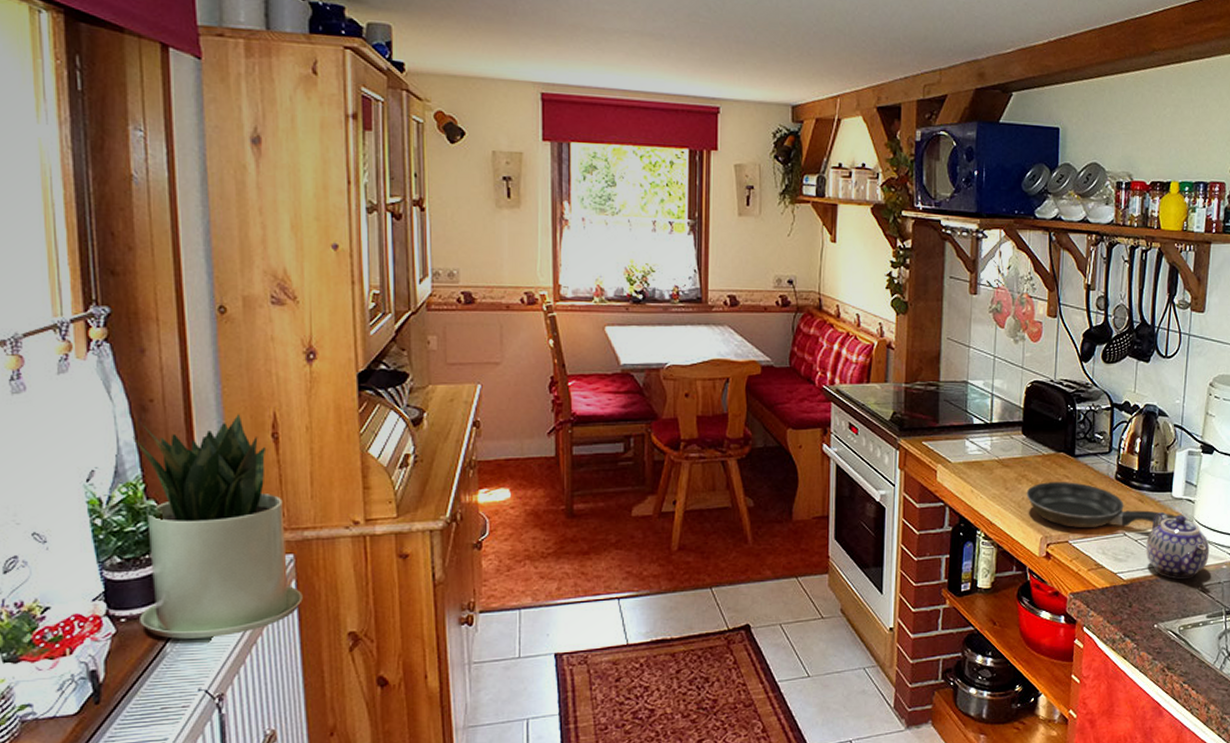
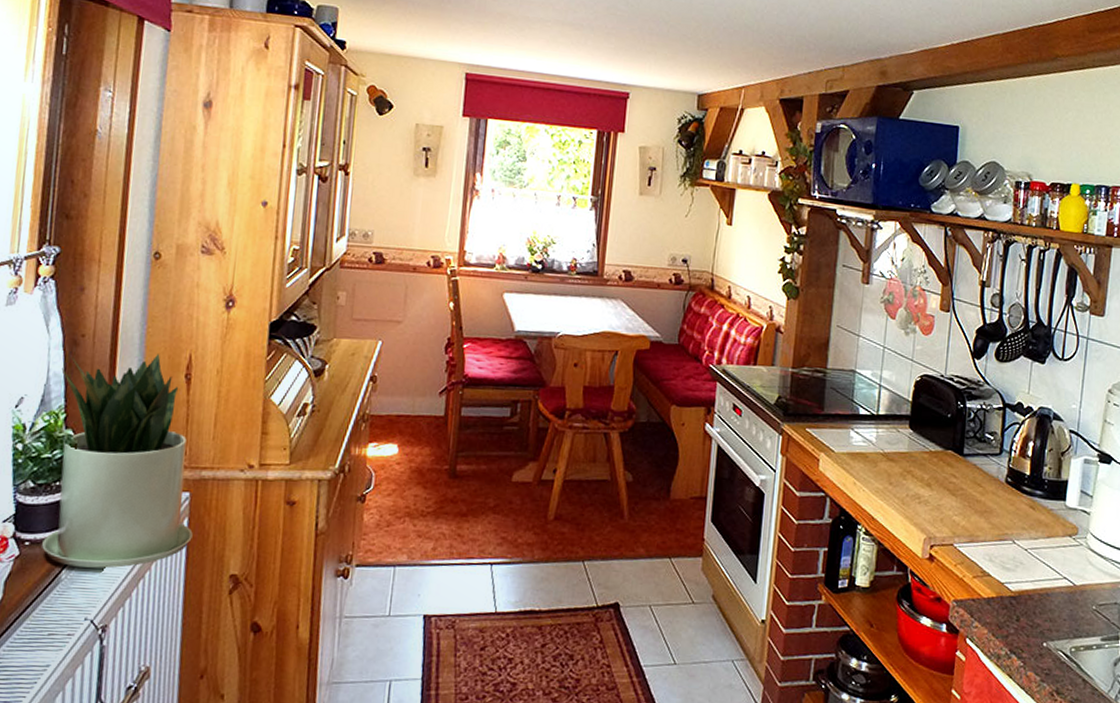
frying pan: present [1026,482,1195,529] -> none [910,480,1090,536]
teapot: present [1145,511,1210,579] -> none [1035,520,1106,596]

